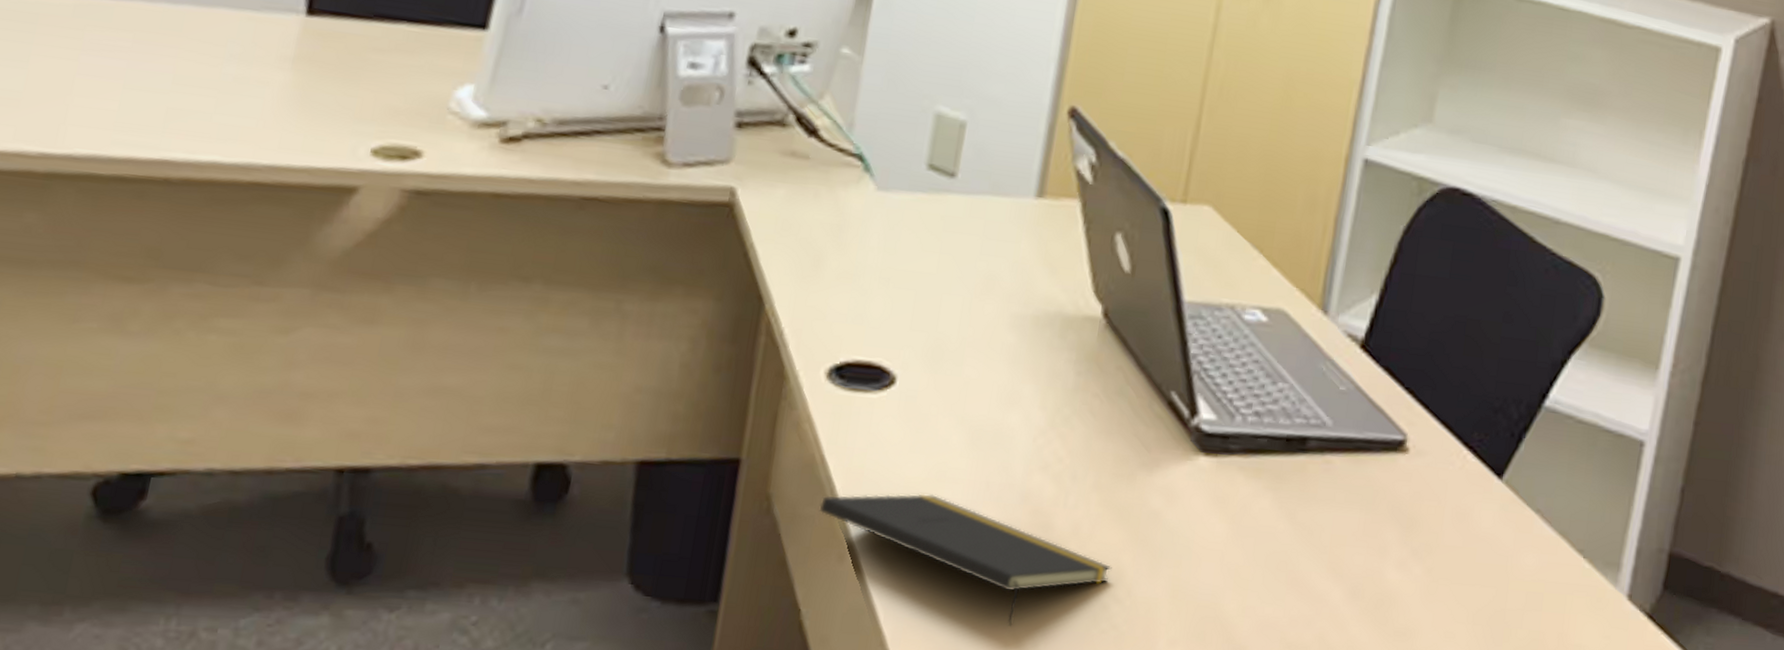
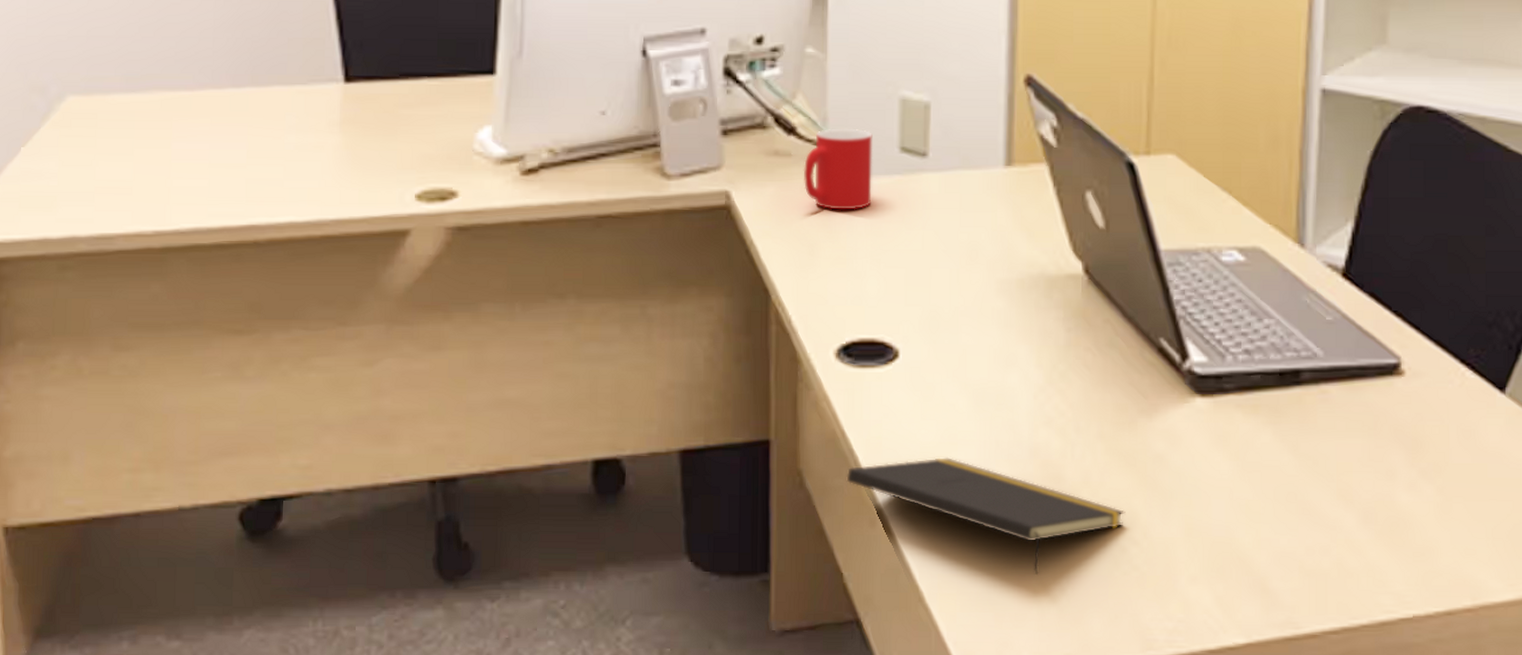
cup: none [819,135,900,224] -> present [803,128,873,210]

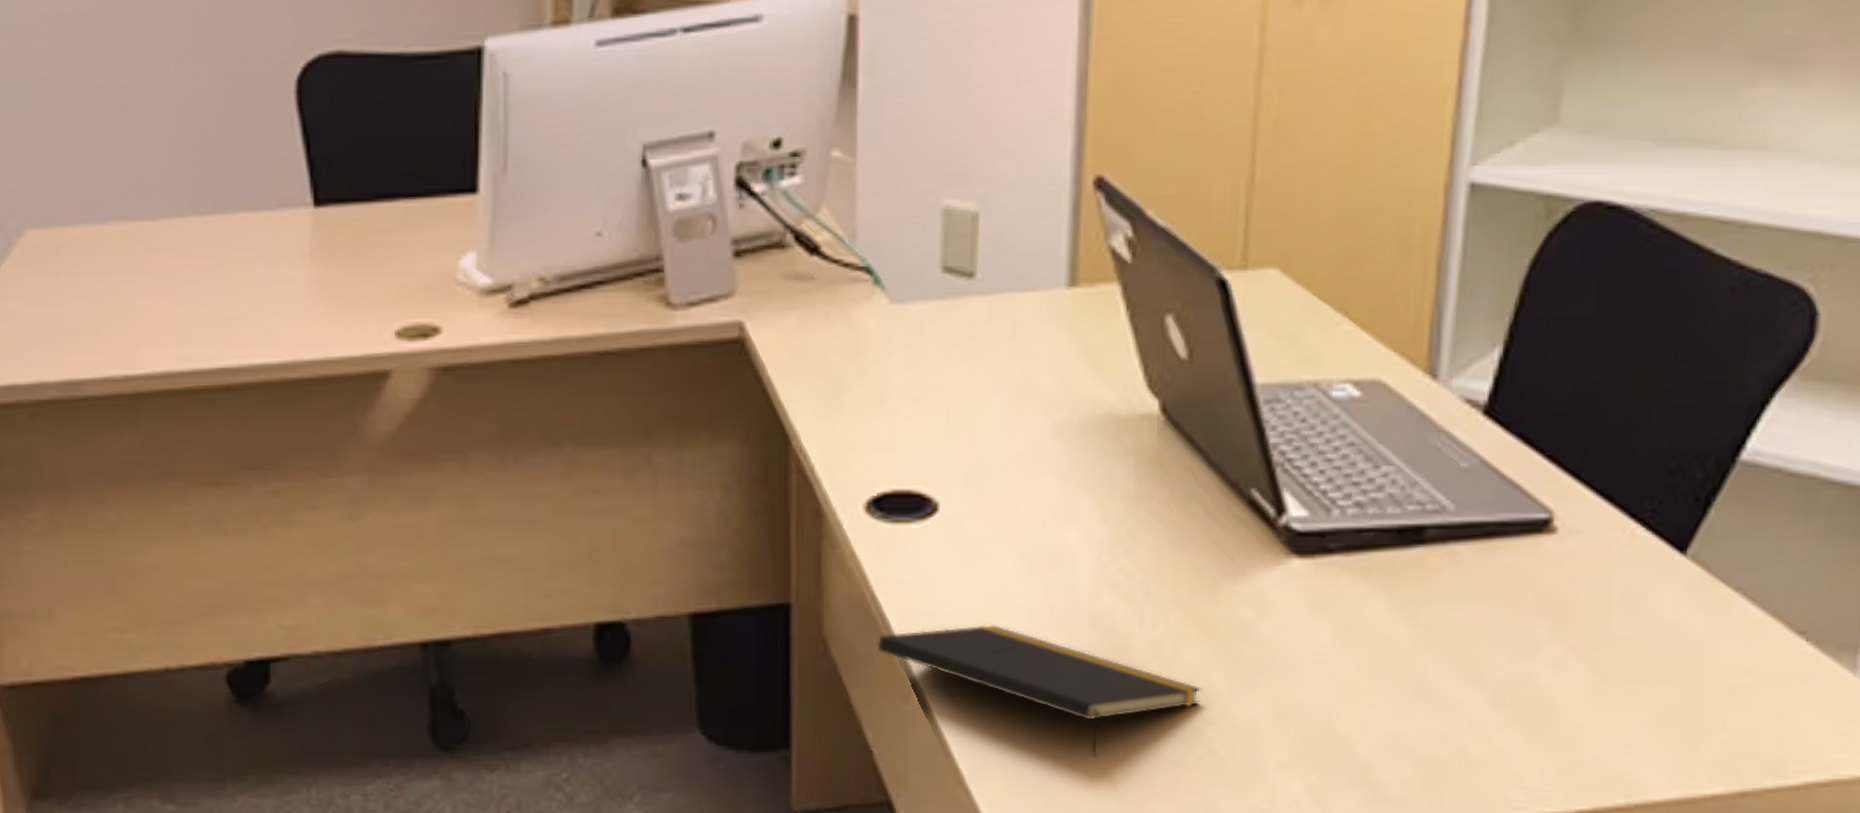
cup: present [803,128,873,210] -> none [828,245,910,342]

